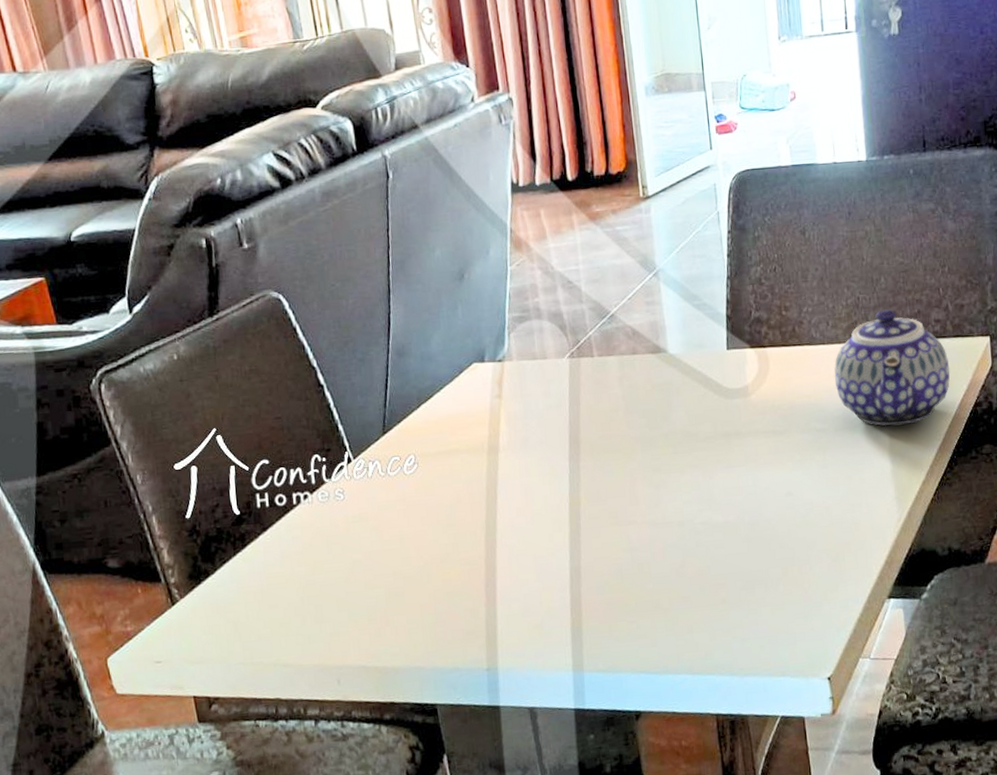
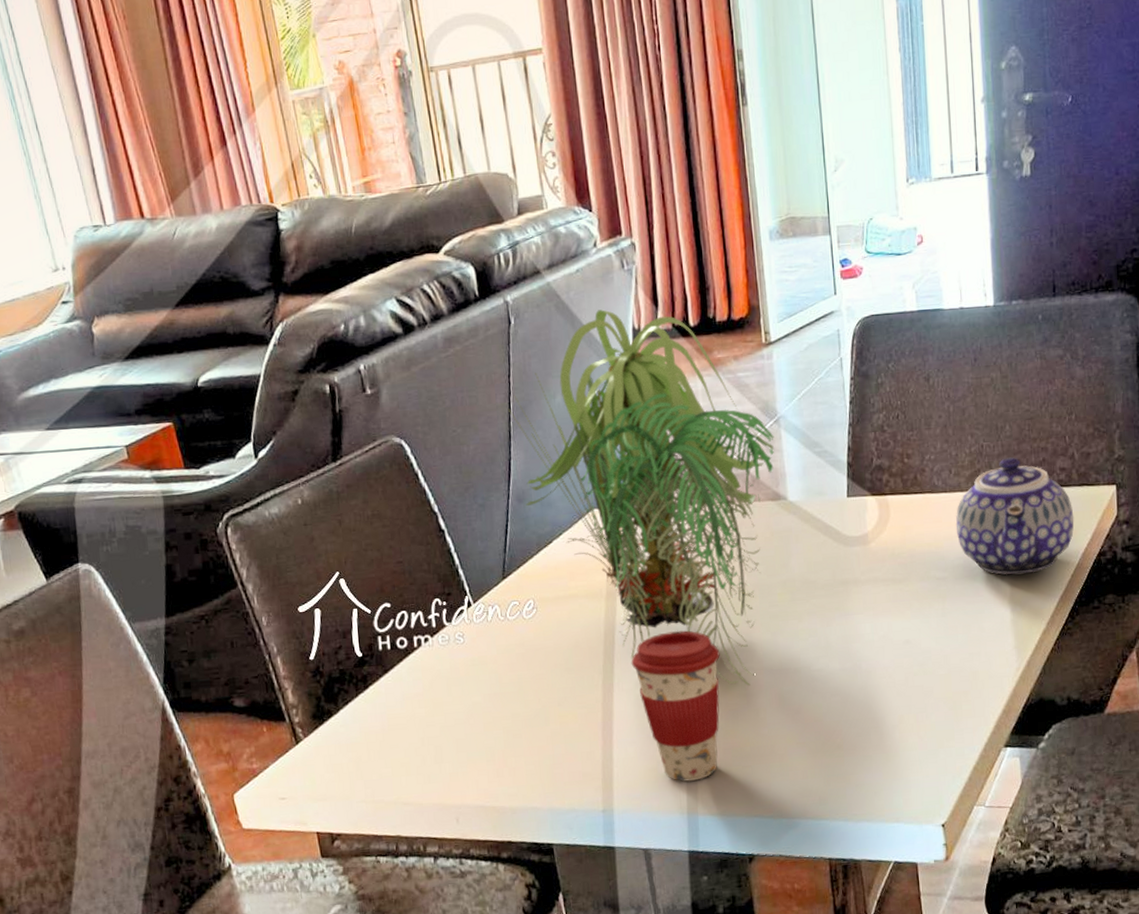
plant: none [386,164,654,540] -> present [507,309,774,686]
coffee cup: none [513,484,604,638] -> present [631,630,720,782]

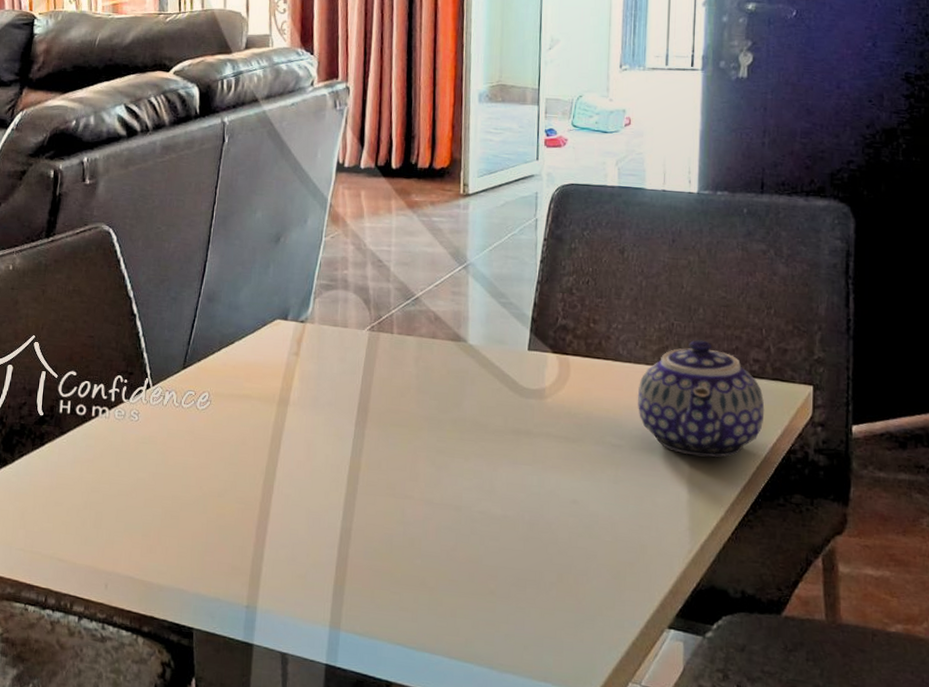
plant: present [507,309,774,686] -> none [210,141,461,514]
coffee cup: present [631,630,720,782] -> none [293,446,382,596]

